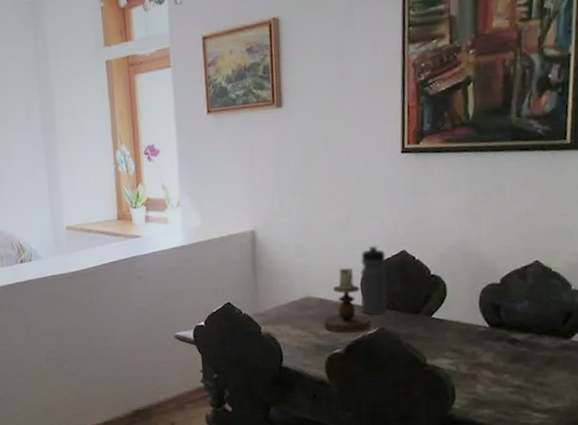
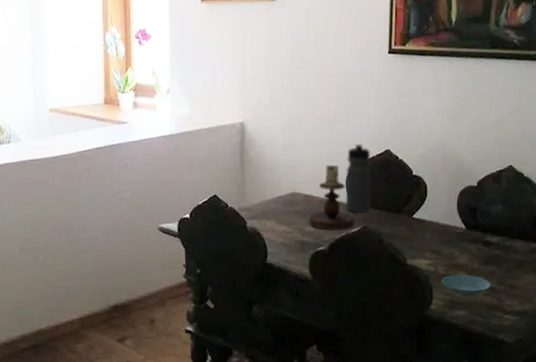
saucer: none [464,373,517,395] -> present [441,274,491,296]

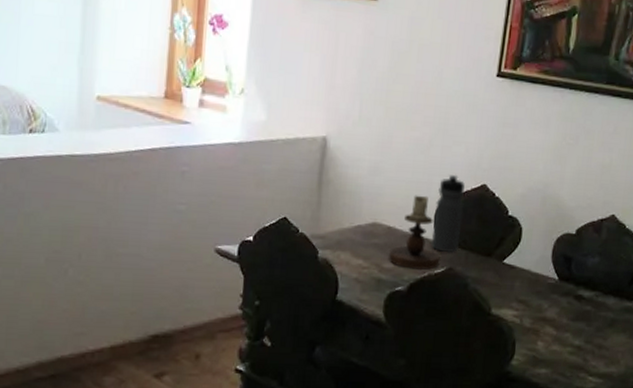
saucer: present [441,274,491,296] -> none [526,329,578,353]

